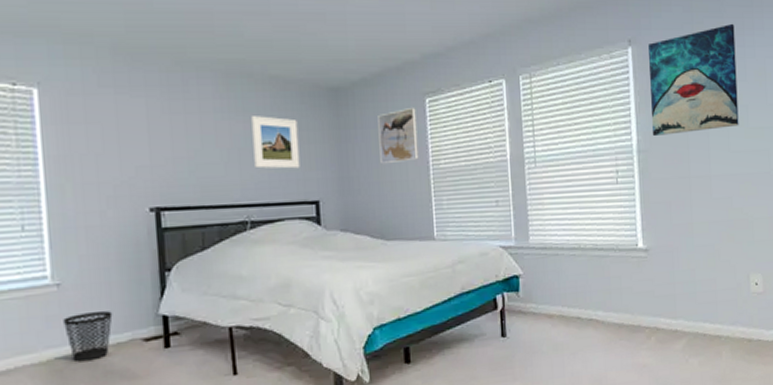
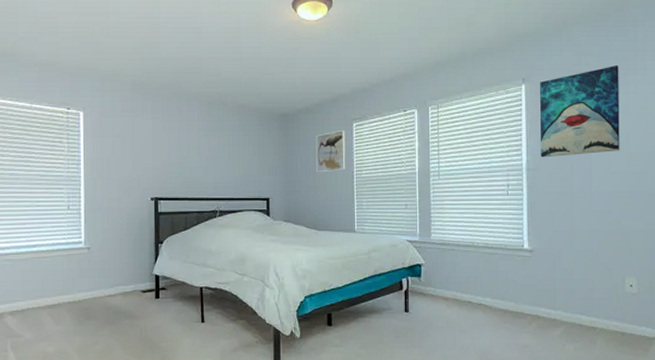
wastebasket: present [63,311,113,362] -> none [90,268,122,304]
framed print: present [251,116,300,169] -> none [224,134,257,174]

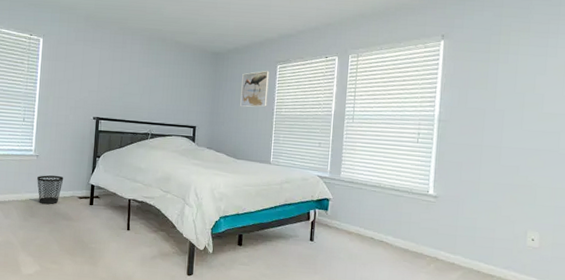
wastebasket: none [90,268,122,304] -> present [37,175,64,205]
wall art: present [540,64,620,158] -> none [453,27,540,111]

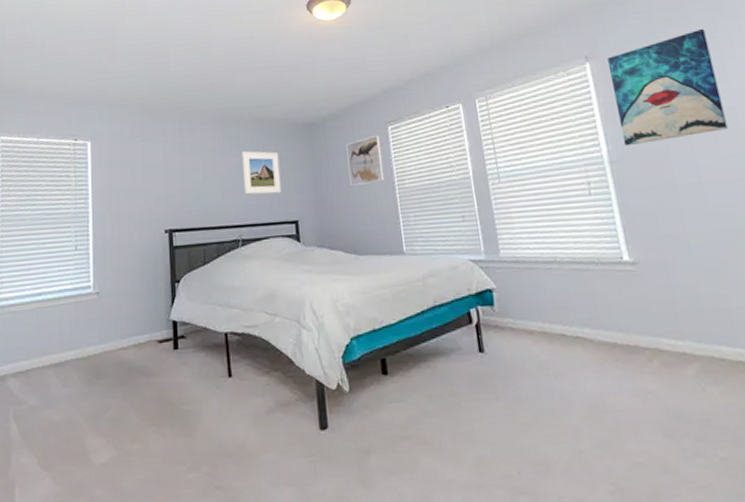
wastebasket: present [37,175,64,205] -> none [100,315,136,359]
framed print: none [158,66,189,103] -> present [242,151,282,195]
wall art: none [453,27,540,111] -> present [608,28,728,146]

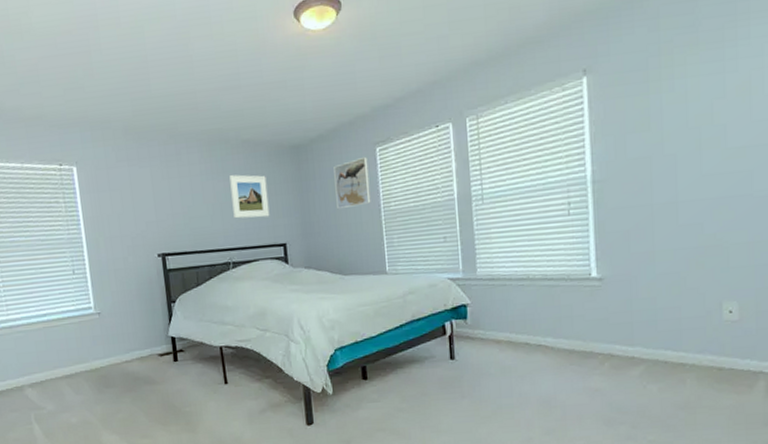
wall art: present [608,28,728,146] -> none [606,36,714,166]

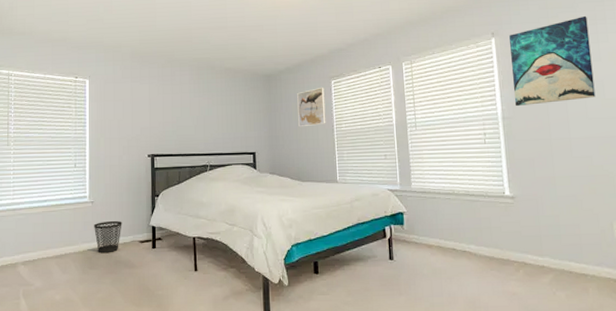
wastebasket: none [104,333,137,370] -> present [94,220,122,254]
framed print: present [229,174,270,219] -> none [213,94,244,130]
wall art: none [606,36,714,166] -> present [509,15,596,107]

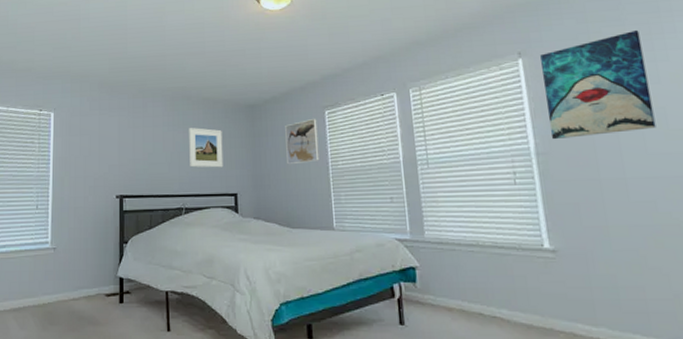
wastebasket: present [94,220,122,254] -> none [56,270,87,308]
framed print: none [213,94,244,130] -> present [189,128,224,168]

